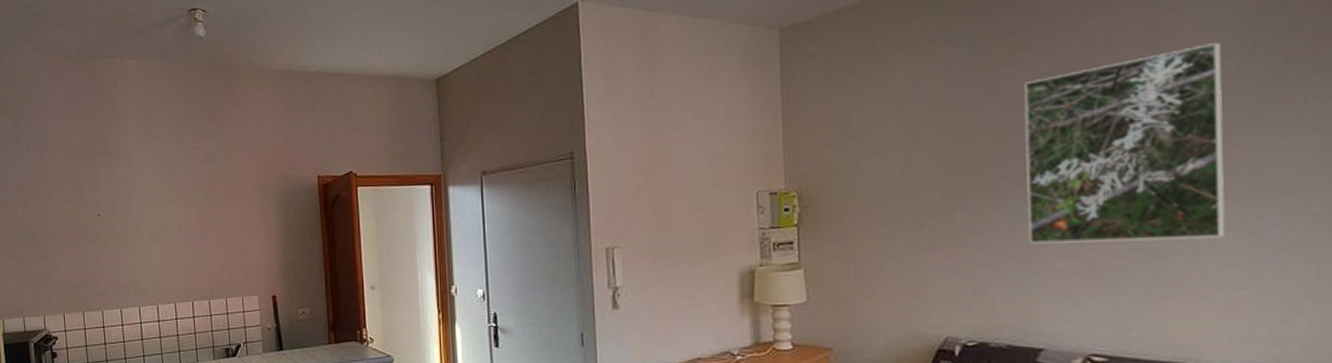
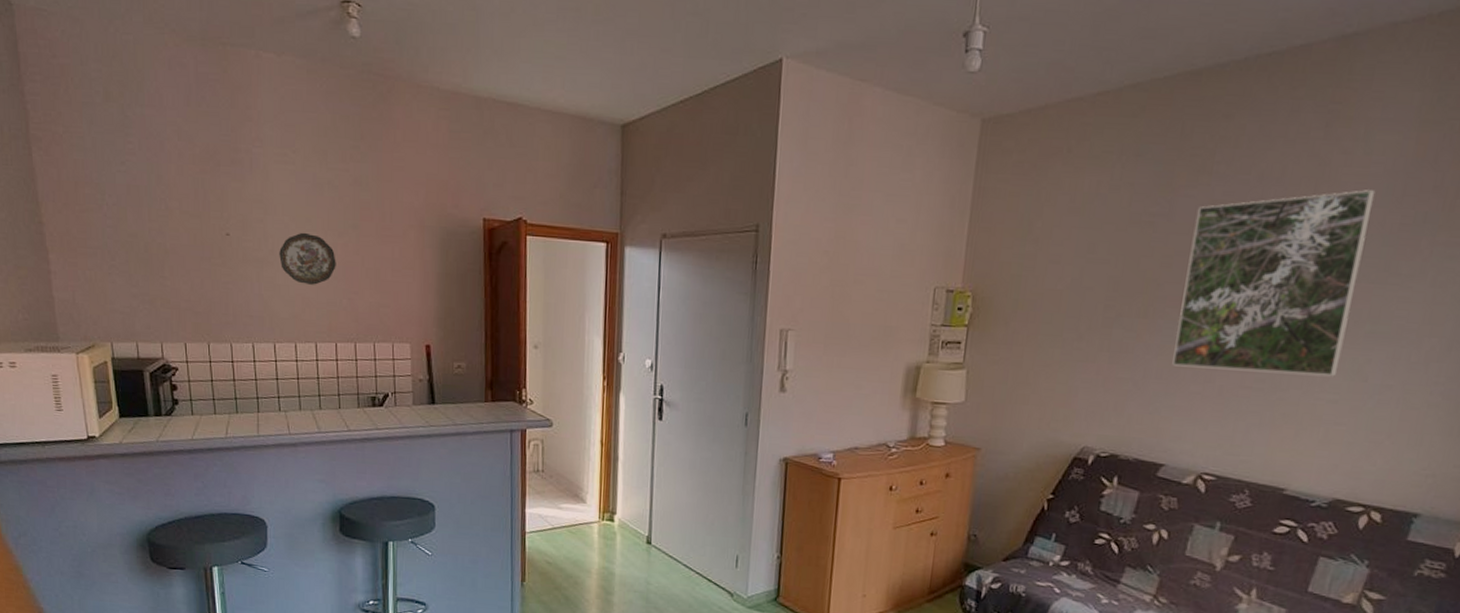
decorative plate: none [142,206,191,252] -> present [279,232,336,285]

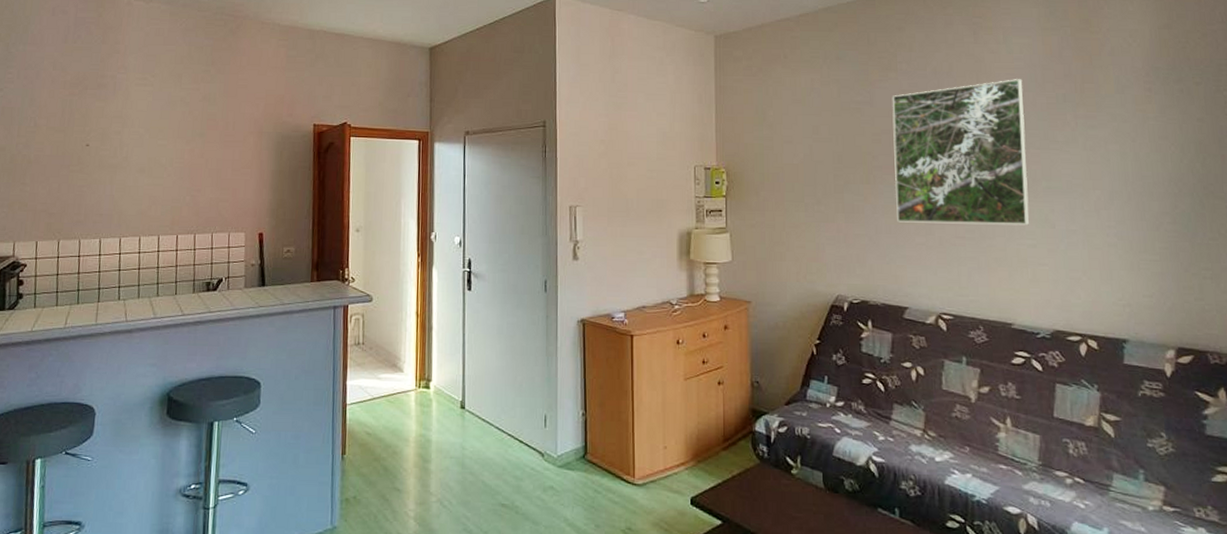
decorative plate: present [279,232,336,285] -> none [132,141,183,185]

